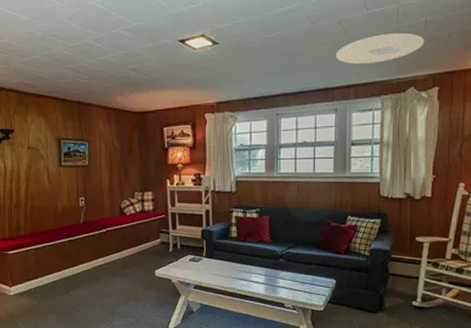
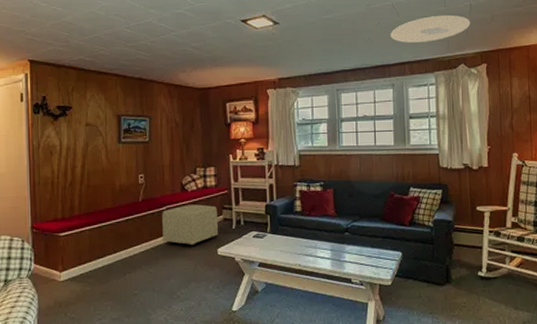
ottoman: none [102,228,155,268] -> present [162,204,218,247]

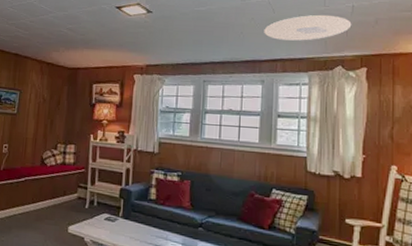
ottoman: present [162,204,218,247] -> none [17,179,73,221]

